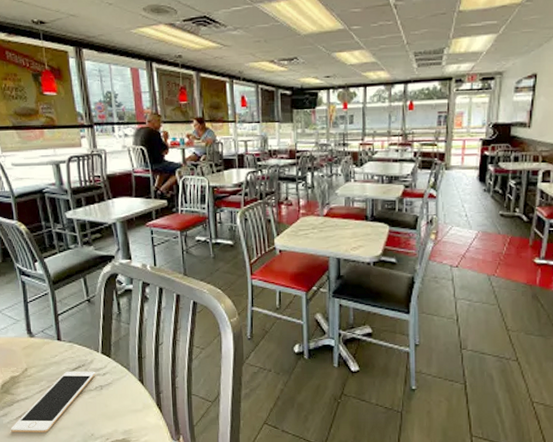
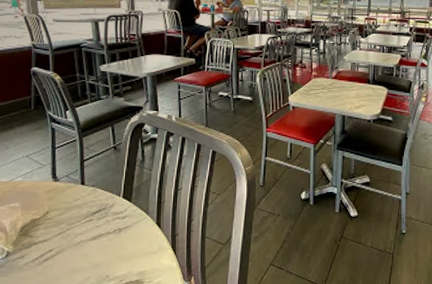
cell phone: present [10,371,96,432] -> none [25,214,116,274]

